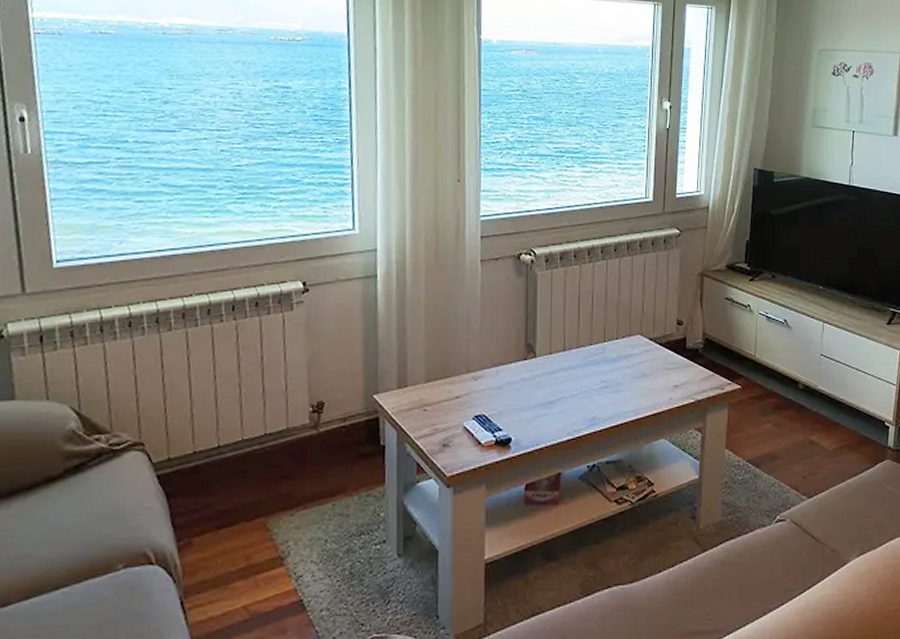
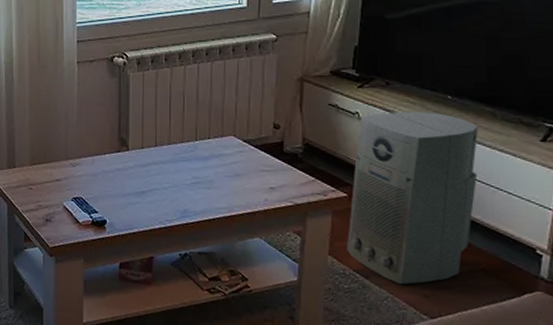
air purifier: none [741,302,843,470] -> present [347,111,479,285]

